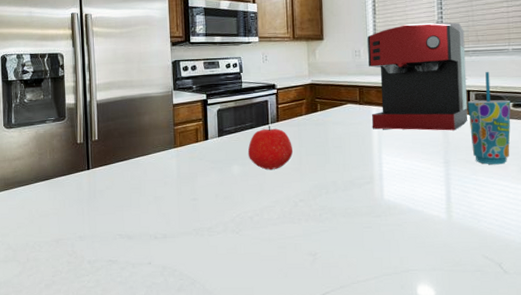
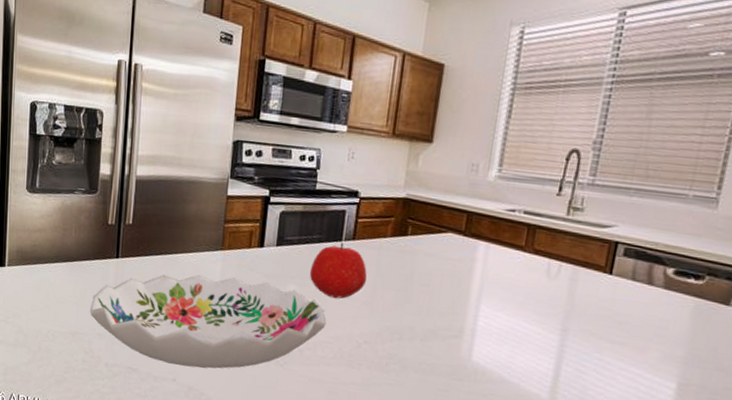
decorative bowl: none [69,167,268,251] -> present [89,274,327,369]
coffee maker: present [367,22,468,131] -> none [474,138,630,291]
cup: present [468,72,511,165] -> none [603,221,674,347]

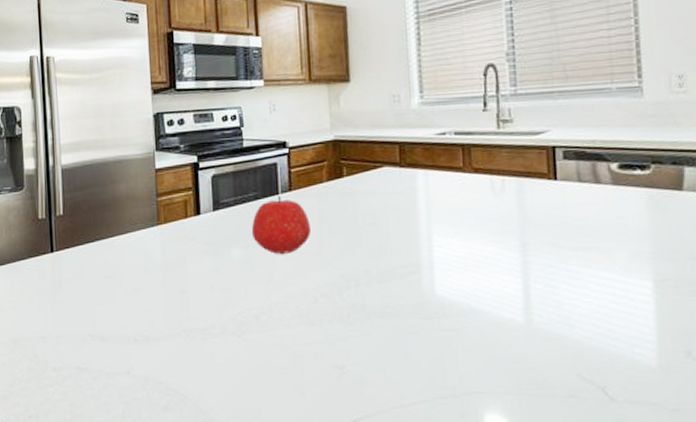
decorative bowl: present [89,274,327,369] -> none [29,250,278,357]

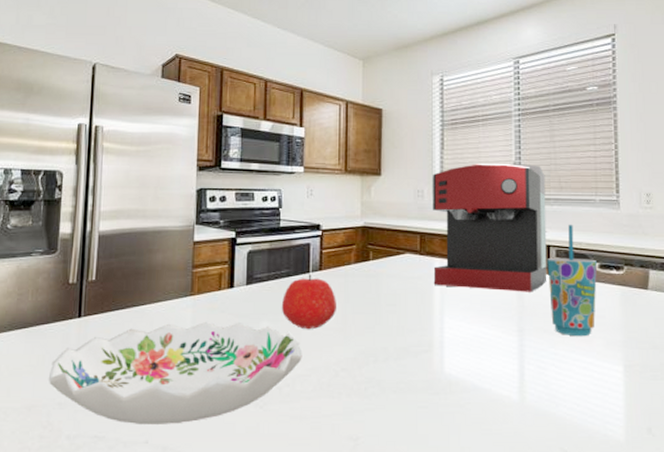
decorative bowl: none [29,250,278,357] -> present [48,322,302,426]
coffee maker: none [410,53,554,202] -> present [433,164,548,292]
cup: none [552,120,617,250] -> present [547,225,598,337]

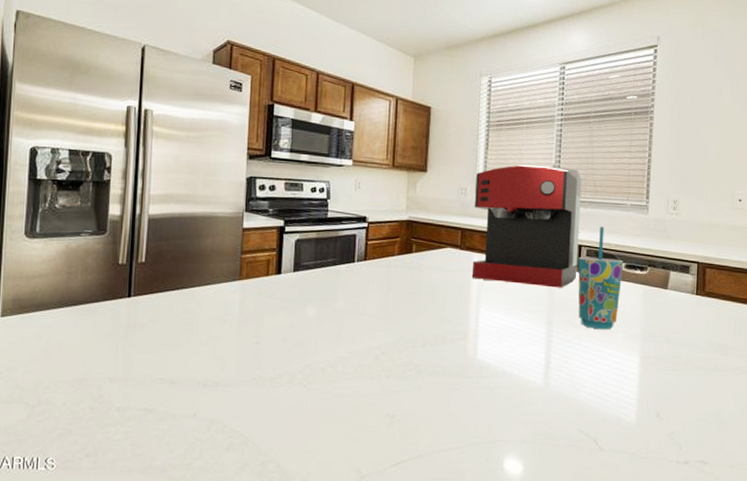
decorative bowl: present [48,322,302,426] -> none [98,305,345,400]
apple: present [281,274,336,330] -> none [326,264,379,316]

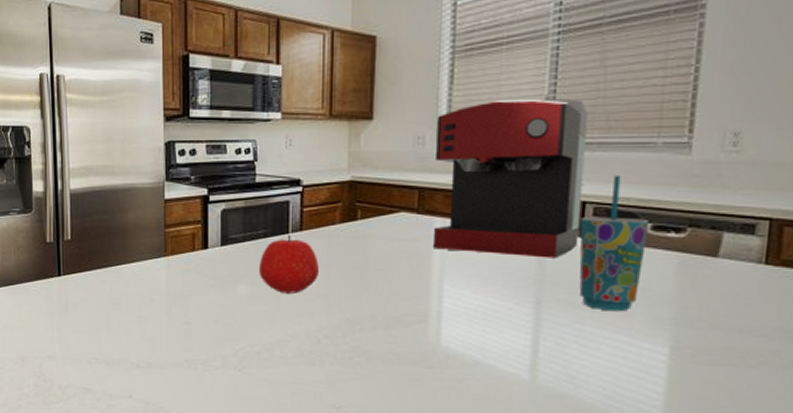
apple: none [326,264,379,316] -> present [258,235,319,295]

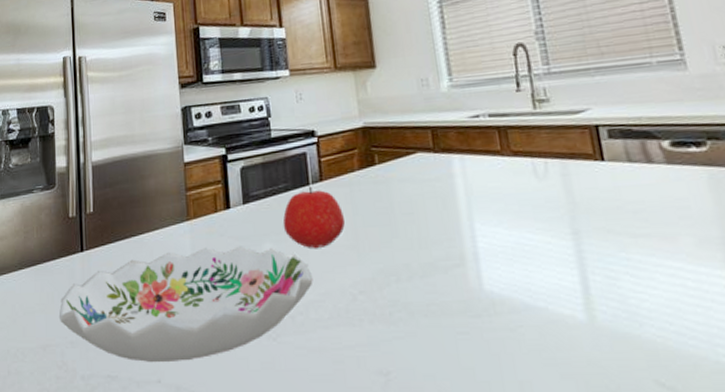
decorative bowl: none [36,284,282,382] -> present [58,246,313,363]
coffee maker: present [432,99,589,258] -> none [437,31,602,187]
cup: present [579,176,650,312] -> none [597,97,677,236]

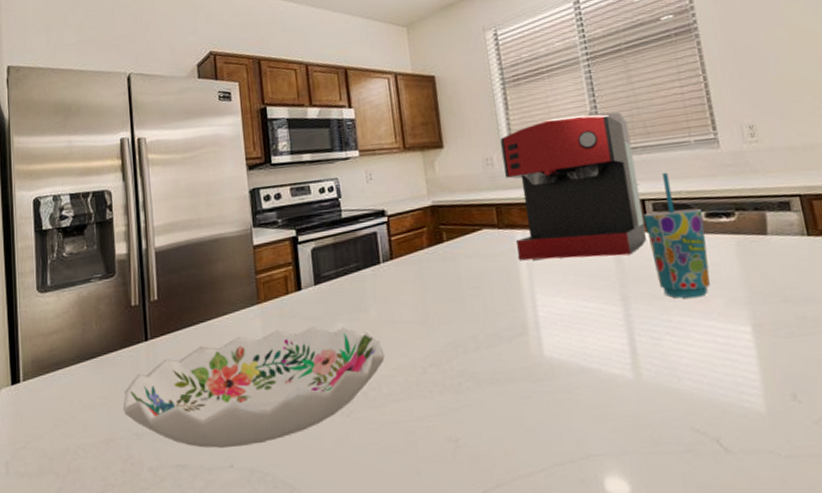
apple: present [283,186,345,249] -> none [354,265,415,326]
coffee maker: none [437,31,602,187] -> present [500,112,647,261]
cup: none [597,97,677,236] -> present [643,173,710,299]

